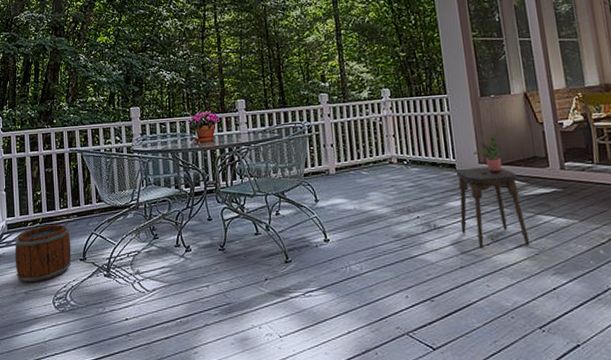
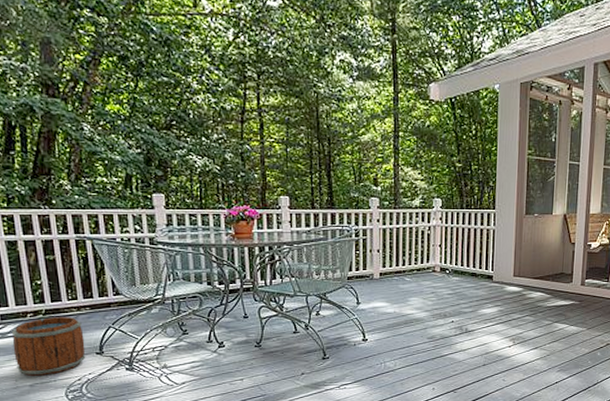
stool: present [456,167,530,249] -> none [488,280,545,350]
potted plant: present [473,136,502,172] -> none [510,252,534,285]

